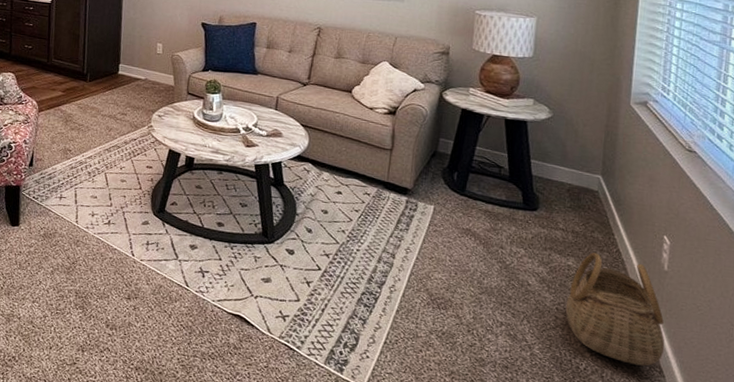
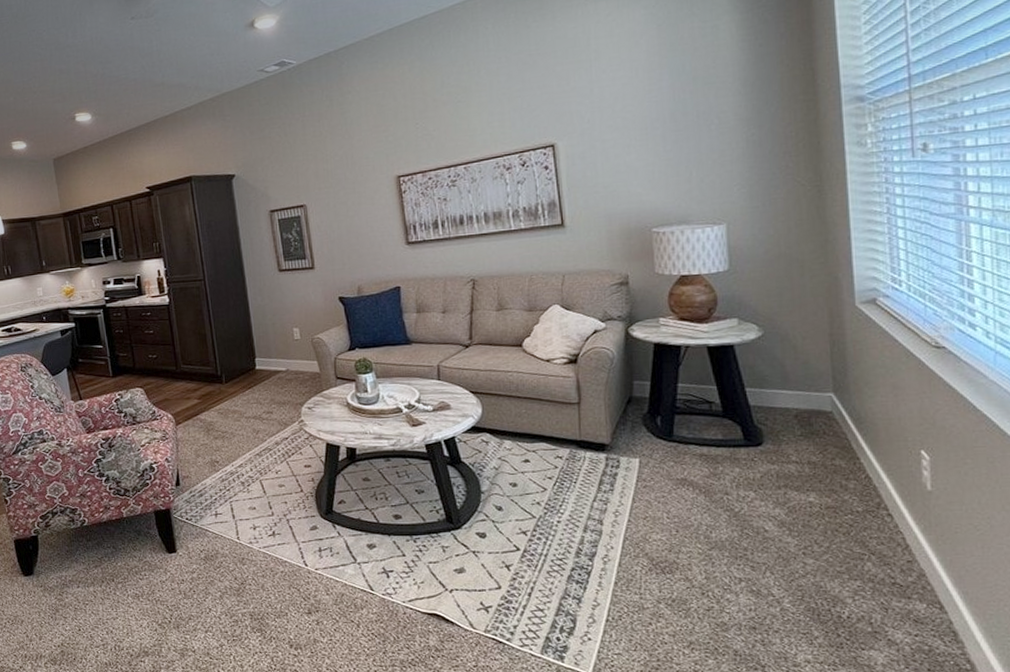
basket: present [565,252,665,366] -> none [813,483,942,604]

